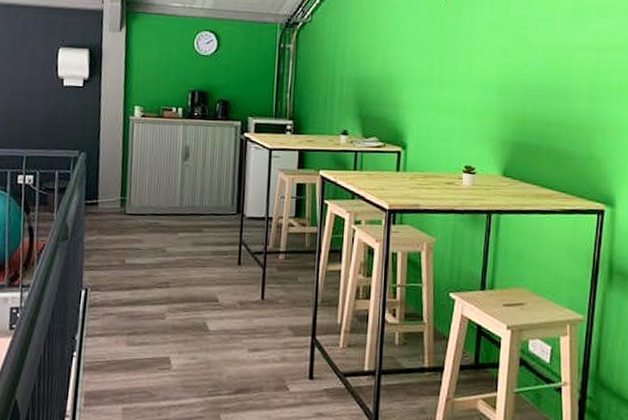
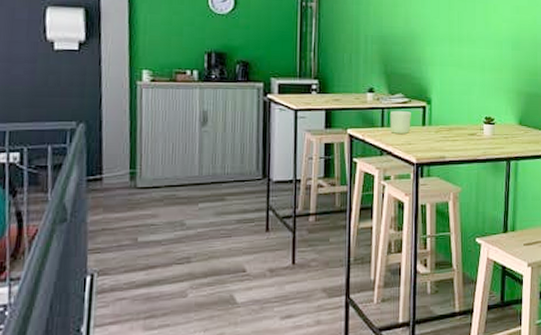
mug: none [363,154,385,179] -> present [390,110,411,134]

